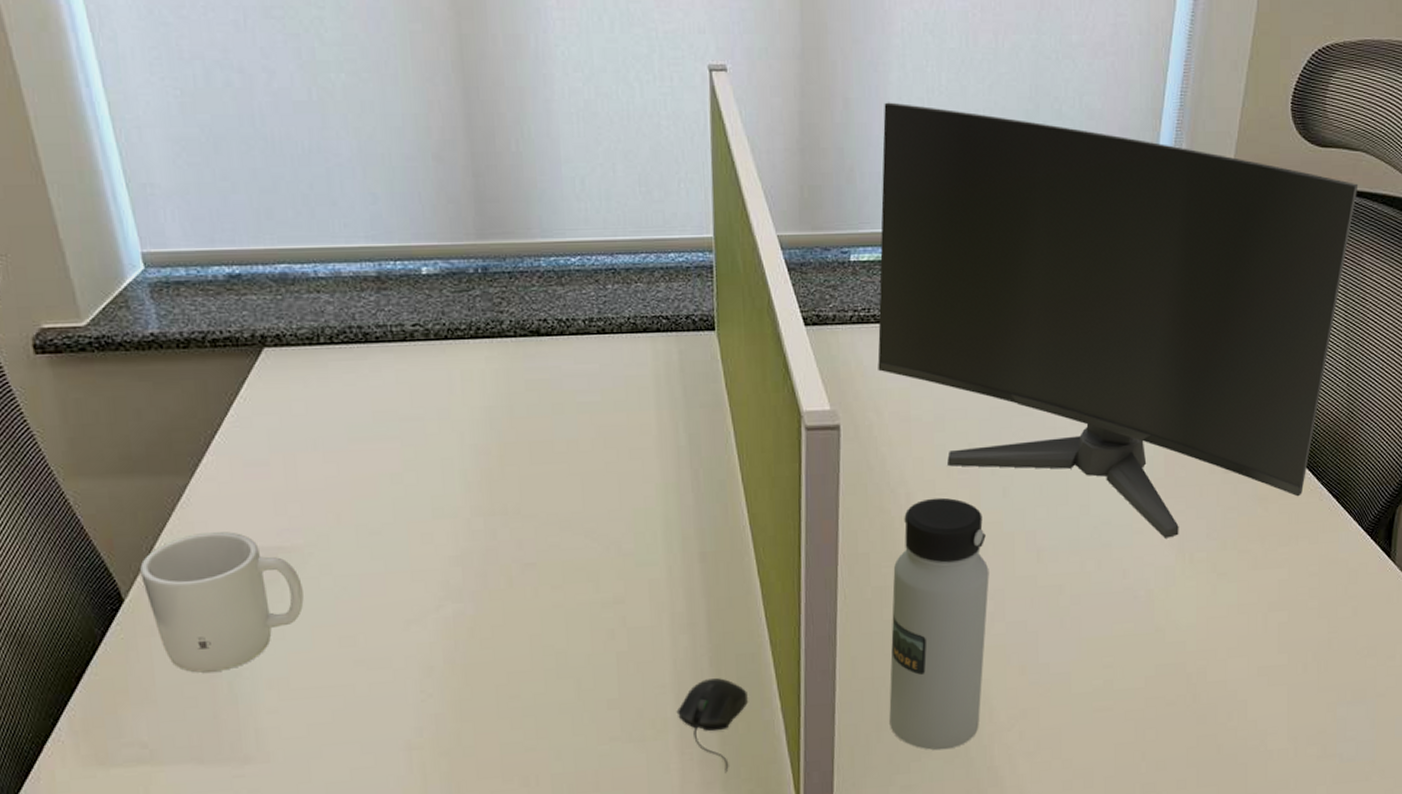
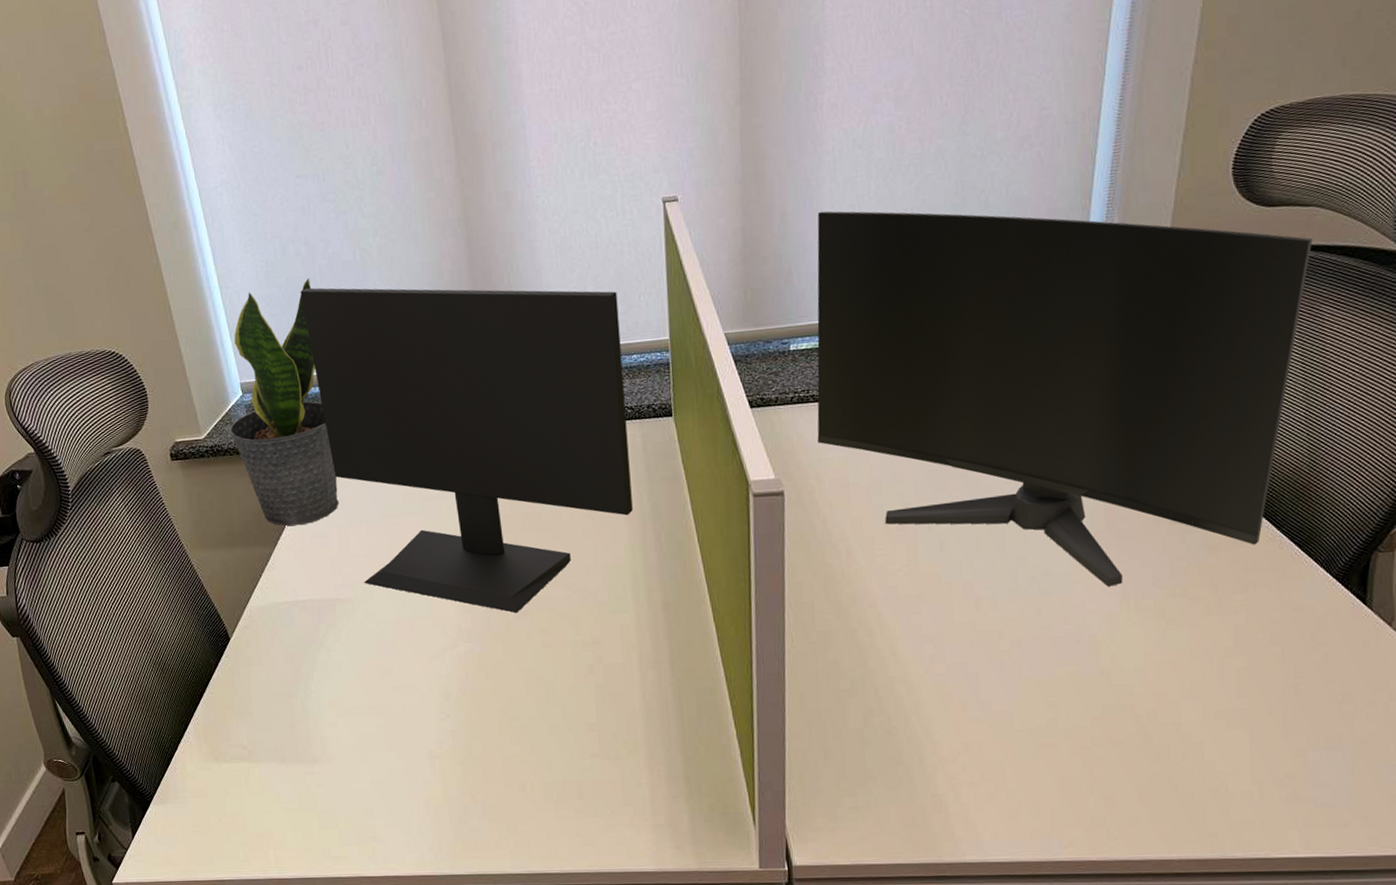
potted plant: none [123,118,285,450] -> present [228,277,339,527]
mug: present [140,532,304,673] -> none [241,588,354,694]
computer monitor: none [231,131,666,566] -> present [300,287,633,613]
computer mouse: present [676,678,748,773] -> none [645,708,707,789]
water bottle: present [889,497,989,750] -> none [835,552,929,777]

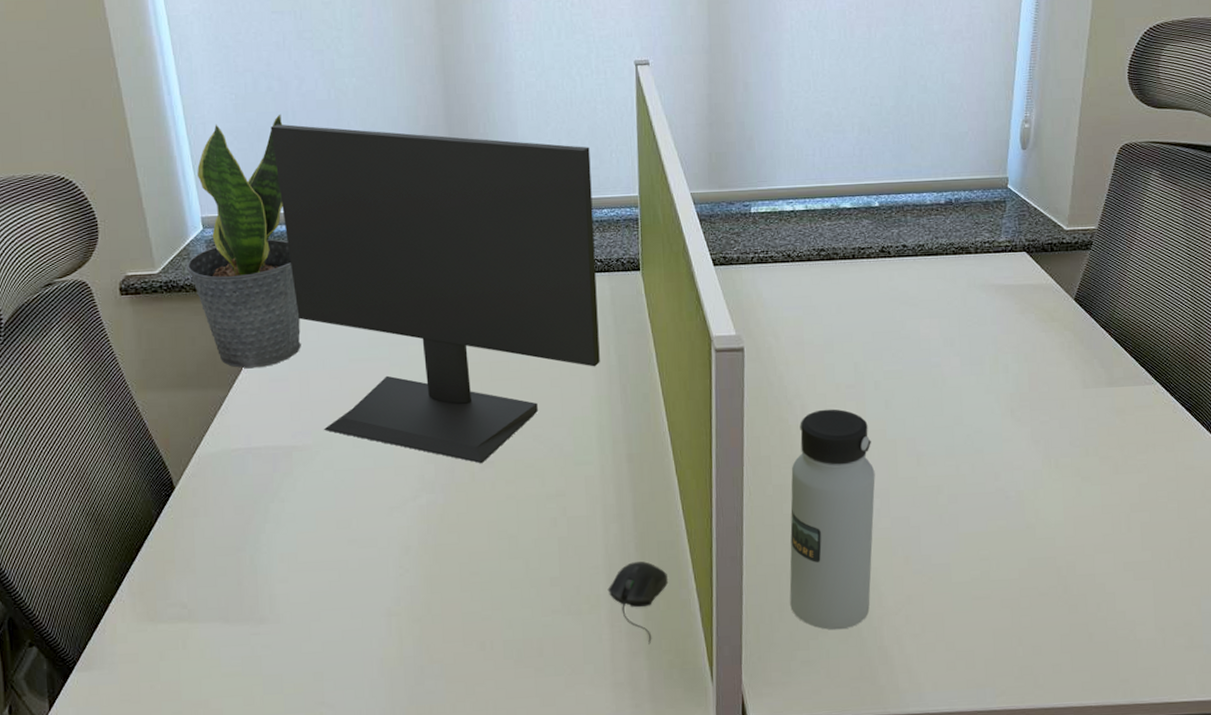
computer mouse: none [645,708,707,789] -> present [607,561,668,644]
computer monitor: present [817,211,1313,587] -> none [775,84,1193,446]
water bottle: none [835,552,929,777] -> present [789,409,875,630]

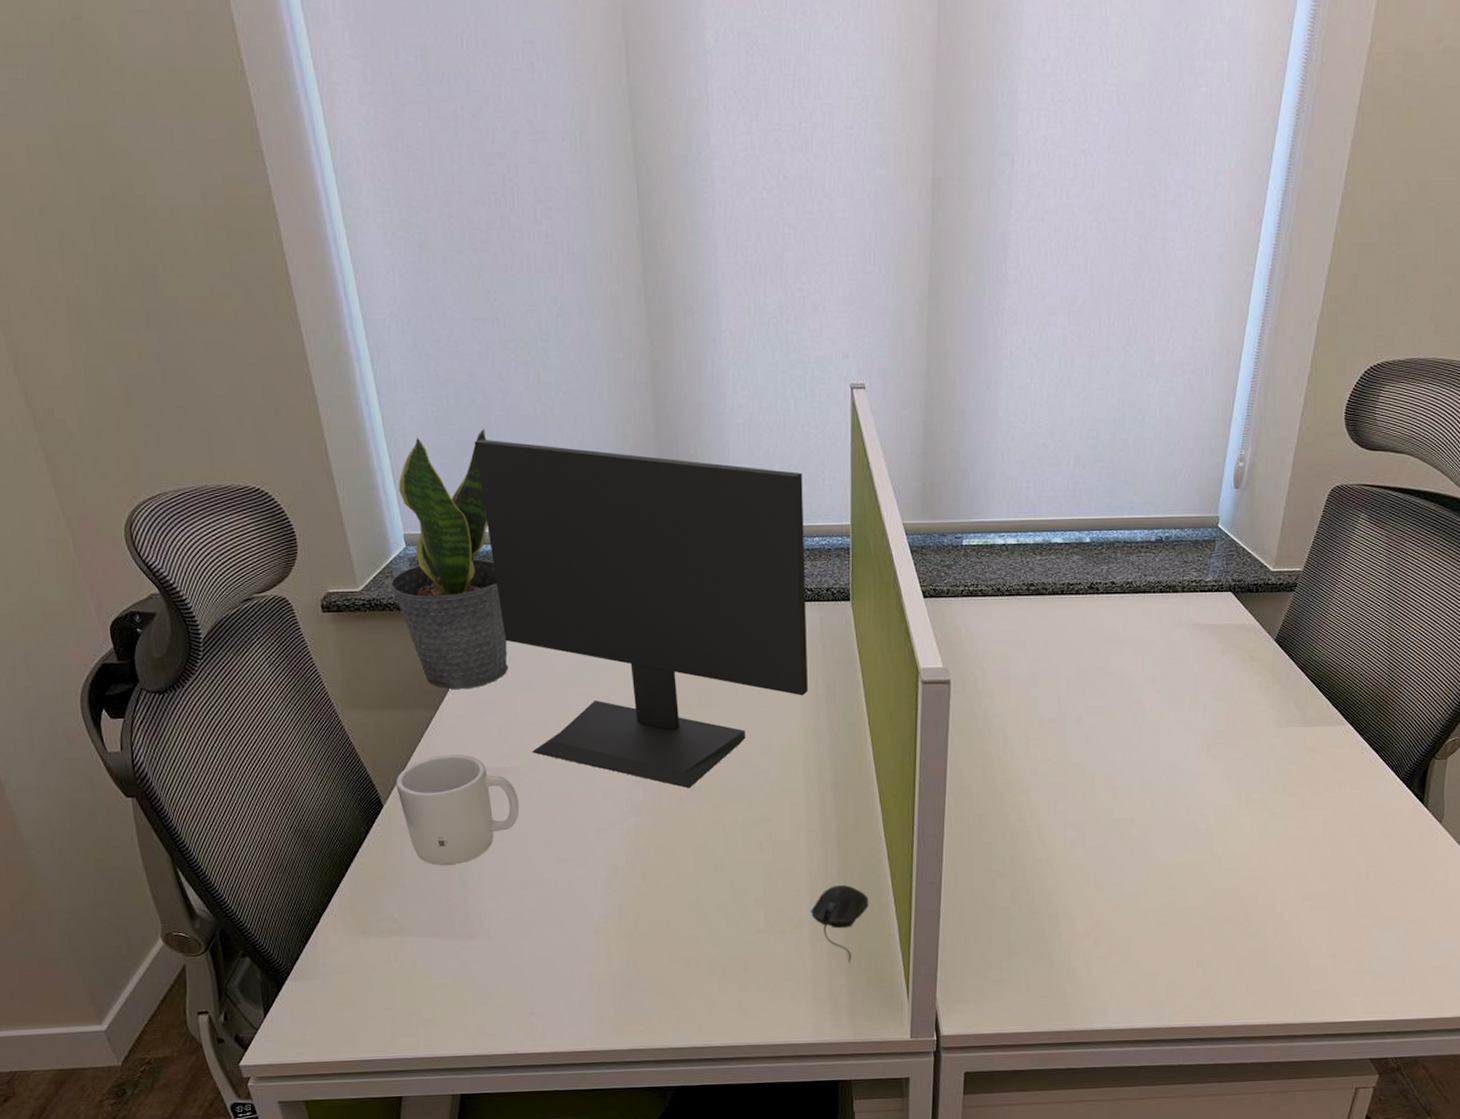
mug: none [188,434,311,548] -> present [396,755,519,865]
water bottle: present [789,409,875,630] -> none [985,742,1072,952]

